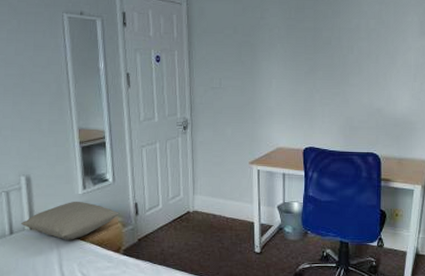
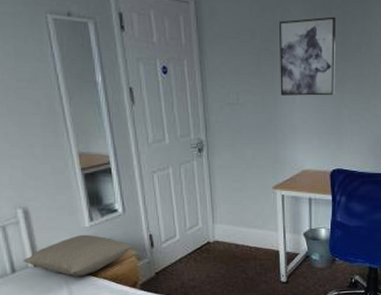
wall art: none [258,15,308,82] -> present [280,16,335,96]

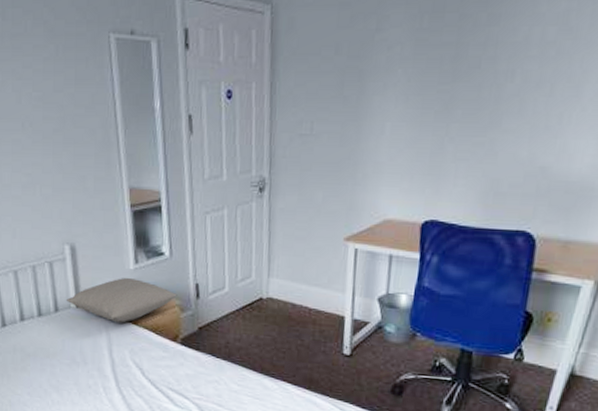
wall art: present [280,16,335,96] -> none [365,22,449,126]

